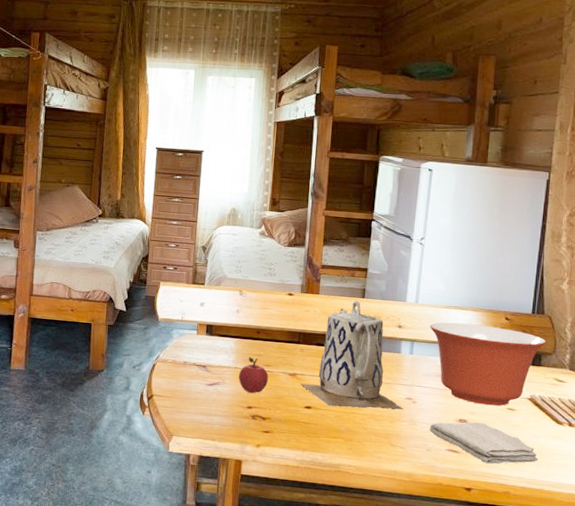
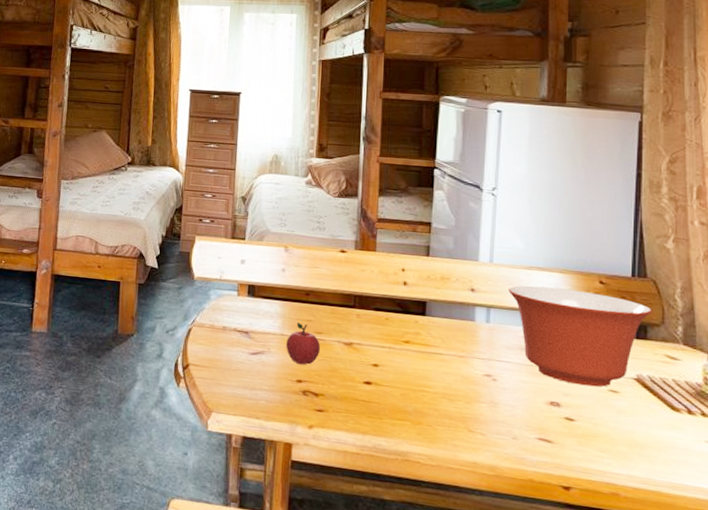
teapot: present [300,301,404,410] -> none [357,260,483,389]
washcloth: present [429,421,539,464] -> none [514,405,652,459]

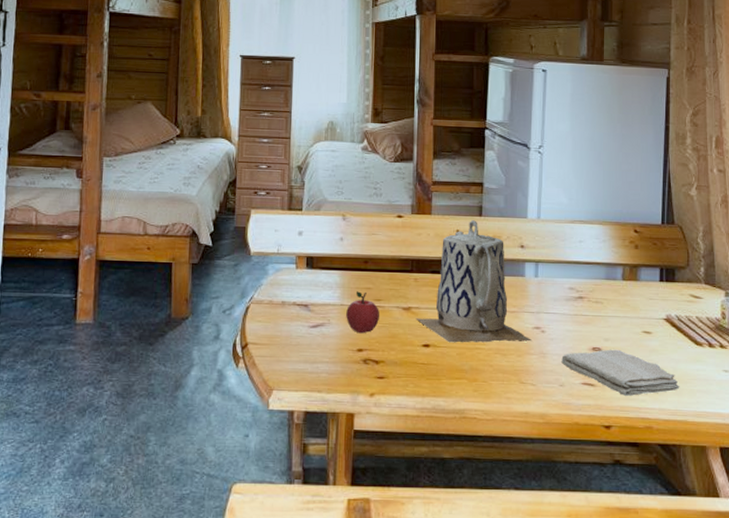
teapot: none [357,260,483,389] -> present [416,220,533,343]
mixing bowl: present [508,285,652,387] -> none [555,238,679,330]
washcloth: none [514,405,652,459] -> present [561,349,680,396]

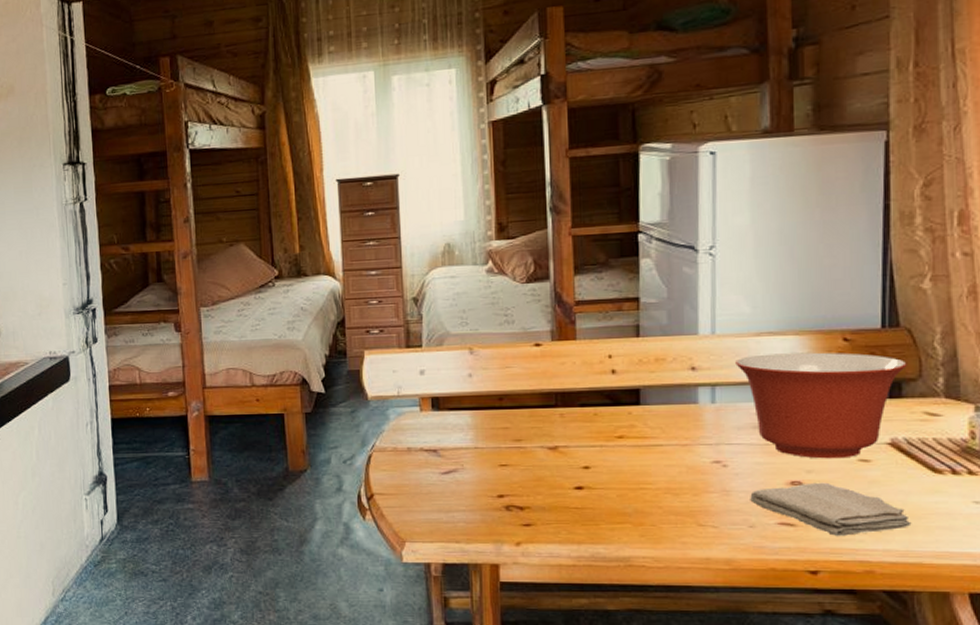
apple: present [346,291,380,334] -> none [482,432,522,478]
teapot: present [416,220,533,343] -> none [564,342,712,484]
mixing bowl: none [555,238,679,330] -> present [735,352,907,459]

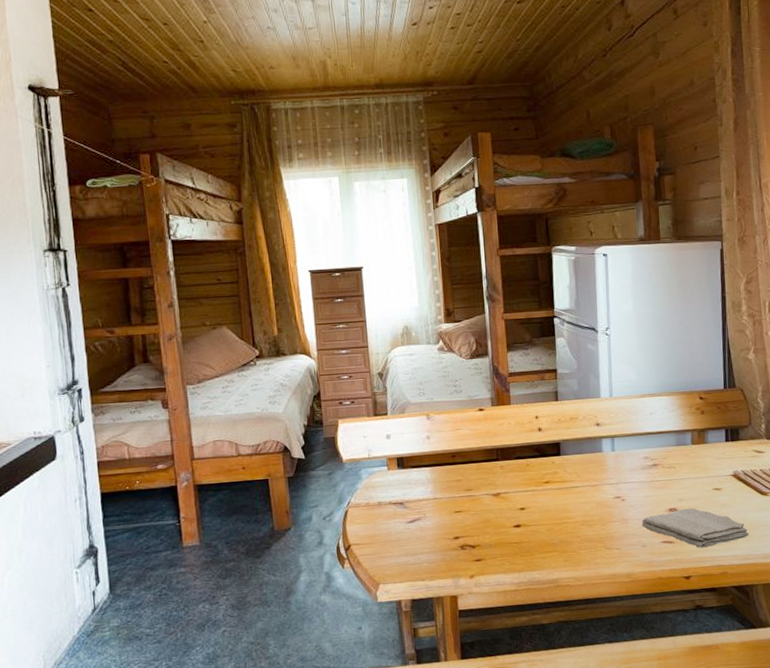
mixing bowl: present [735,352,907,459] -> none [627,408,742,490]

